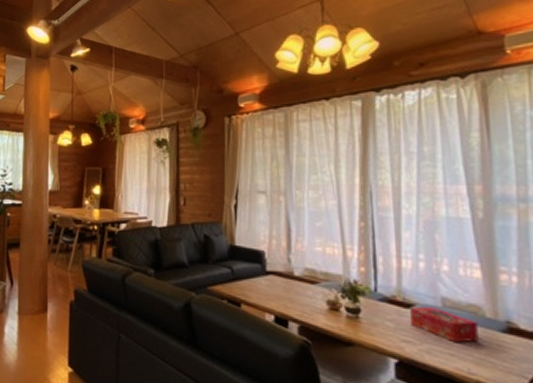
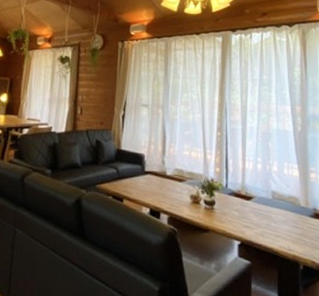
tissue box: present [410,307,479,343] -> none [250,199,296,227]

